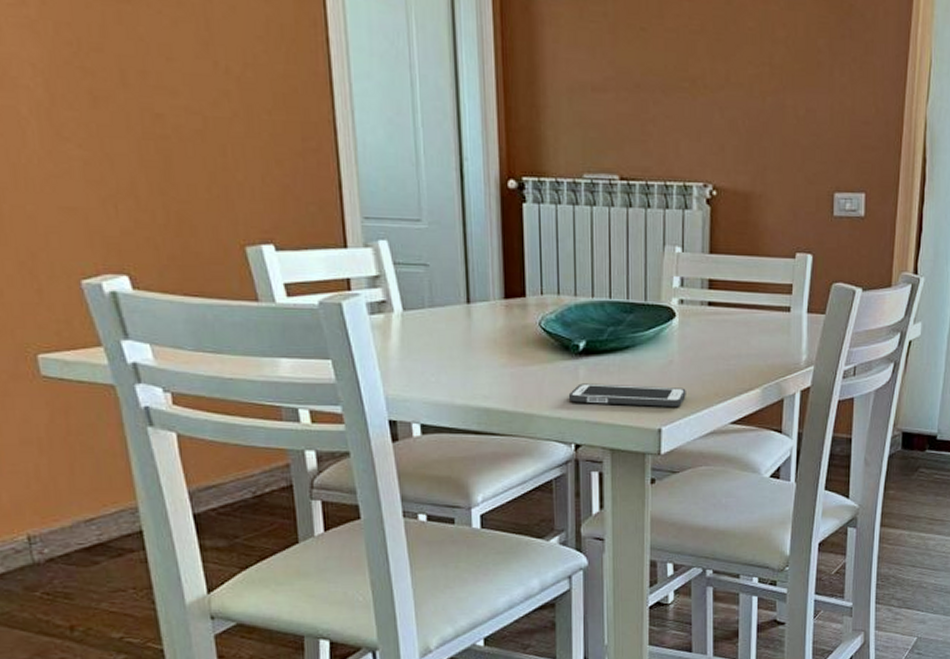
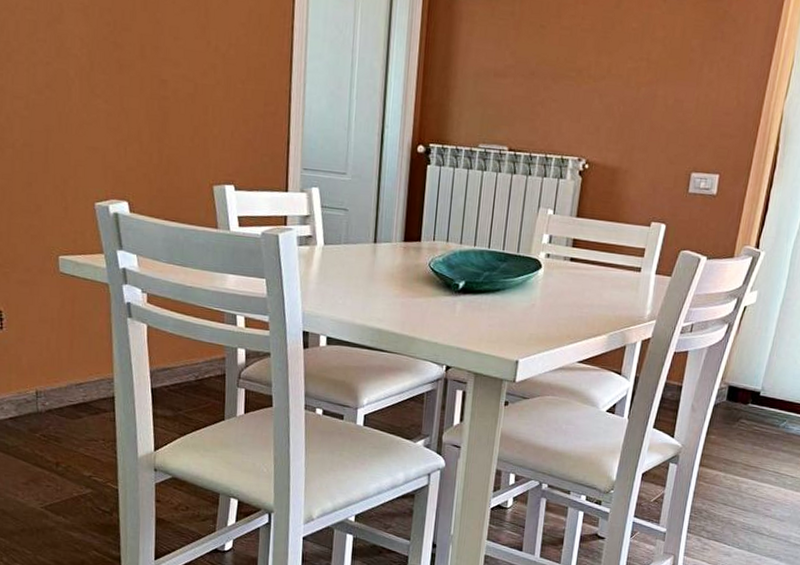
cell phone: present [568,383,686,407] -> none [445,316,543,344]

